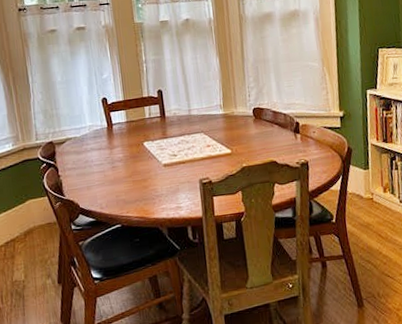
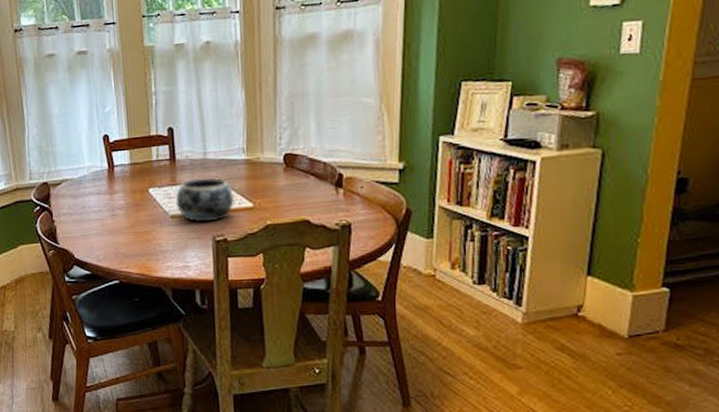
decorative bowl: none [167,130,216,169] -> present [175,177,234,222]

